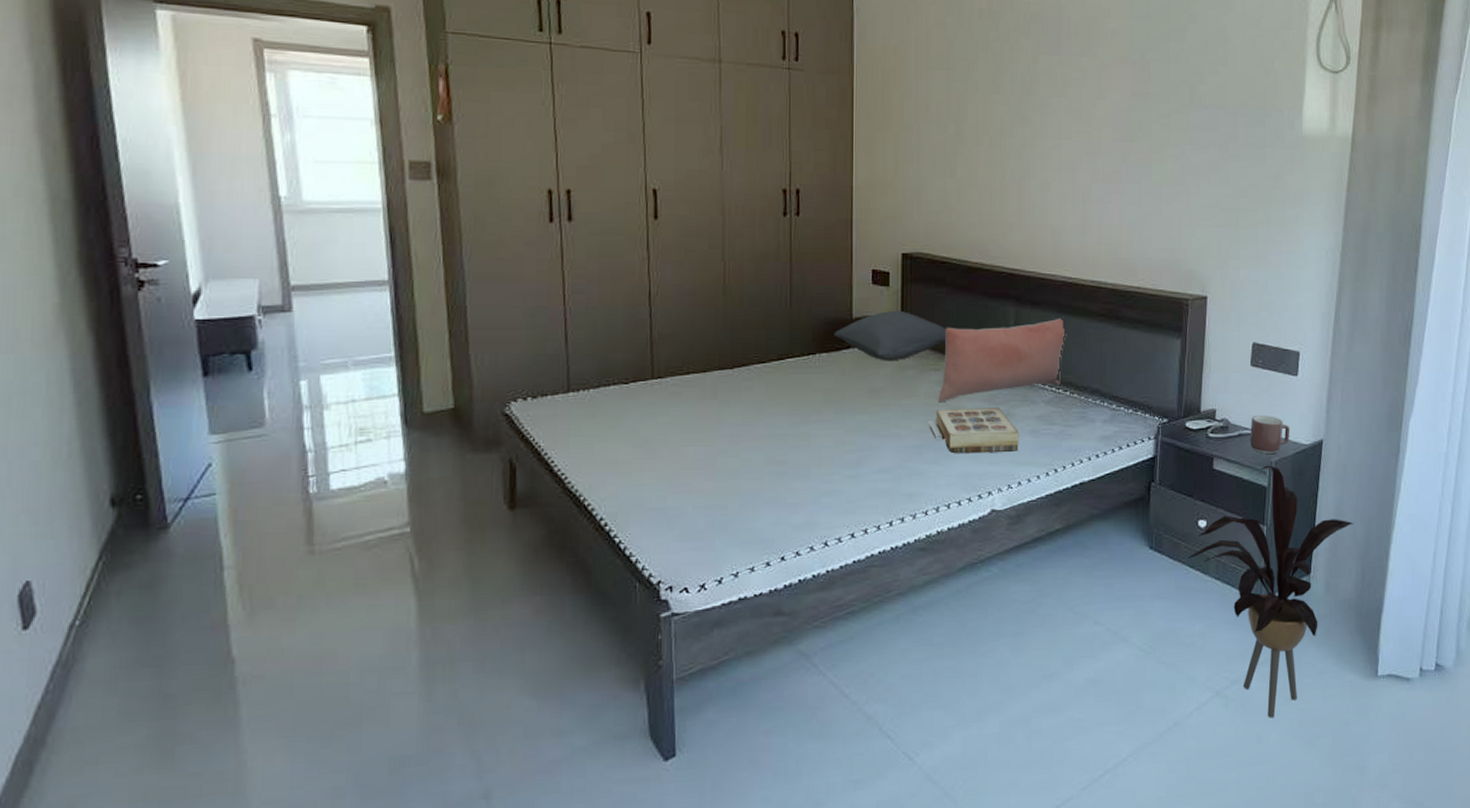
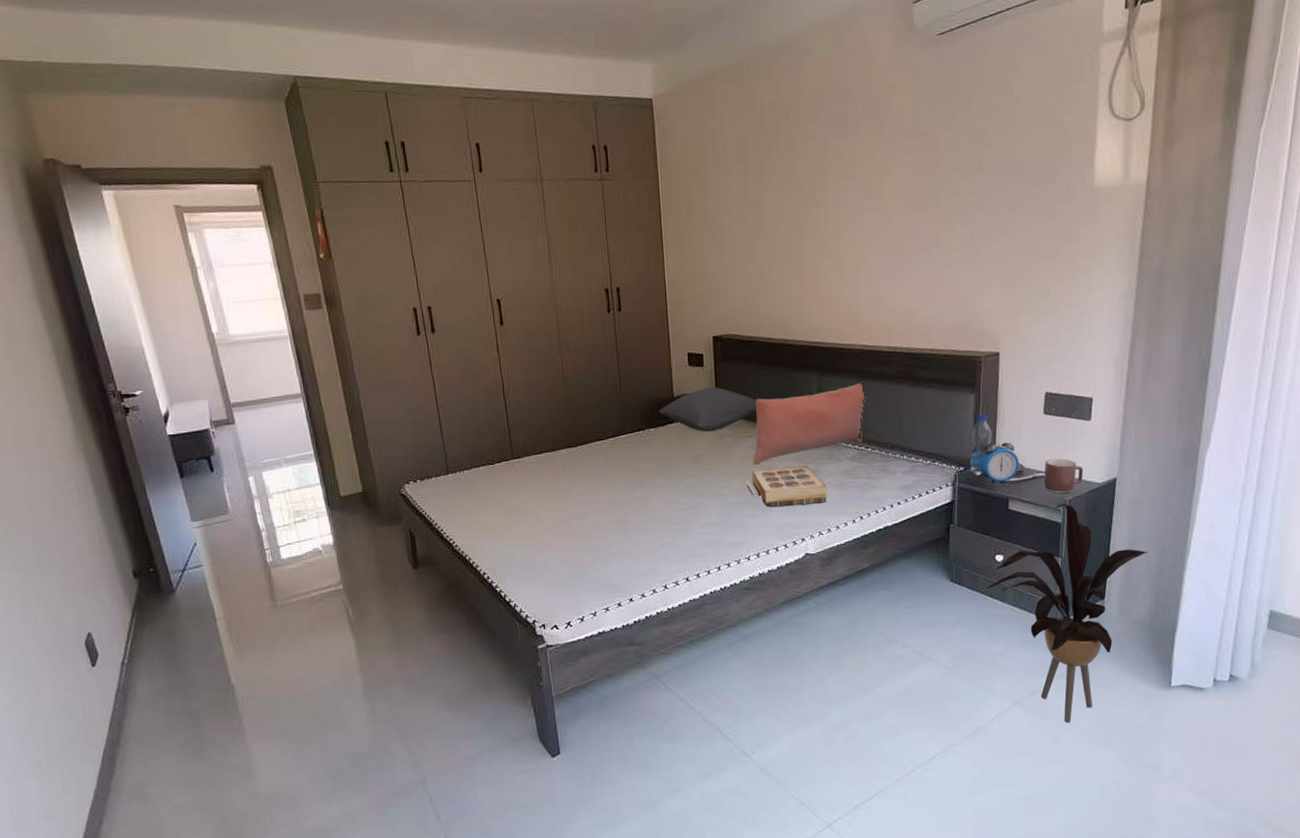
bottle: none [1173,362,1198,430] -> present [969,414,992,477]
alarm clock: none [1183,394,1225,438] -> present [979,442,1019,483]

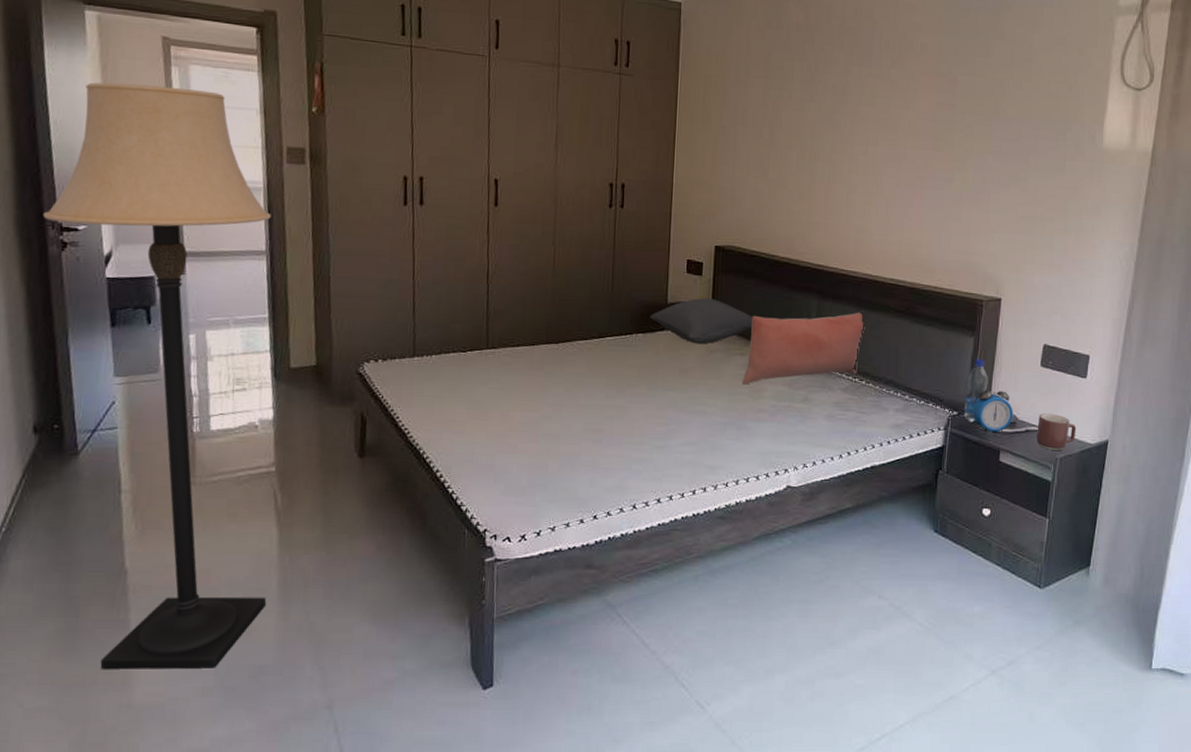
lamp: none [103,251,355,768] -> present [43,82,271,669]
book: present [745,466,827,508] -> none [731,390,816,434]
house plant: present [986,503,1149,723] -> none [970,461,1136,700]

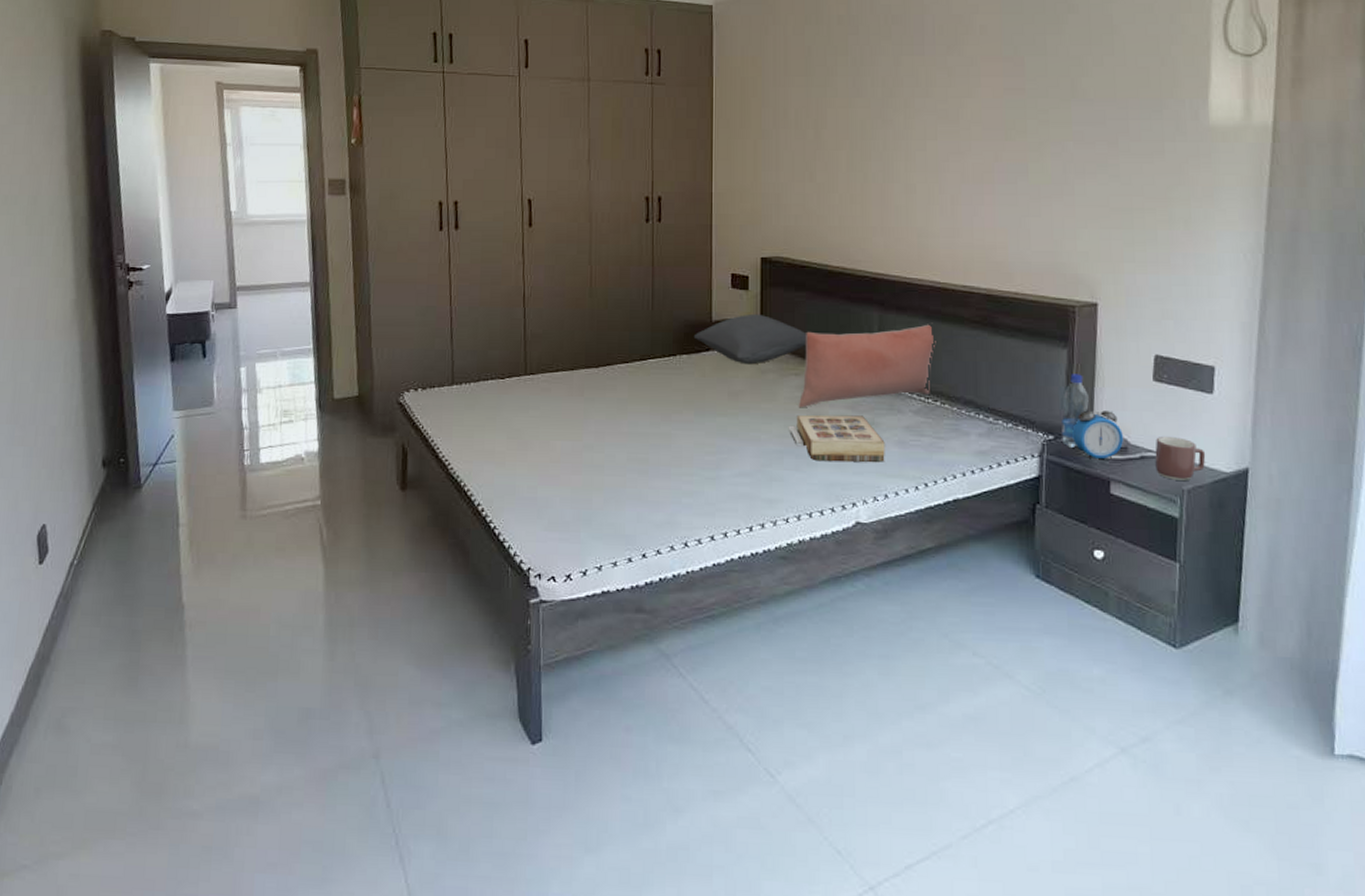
lamp: present [43,82,271,669] -> none [112,128,315,710]
book: none [731,390,816,434] -> present [788,414,885,463]

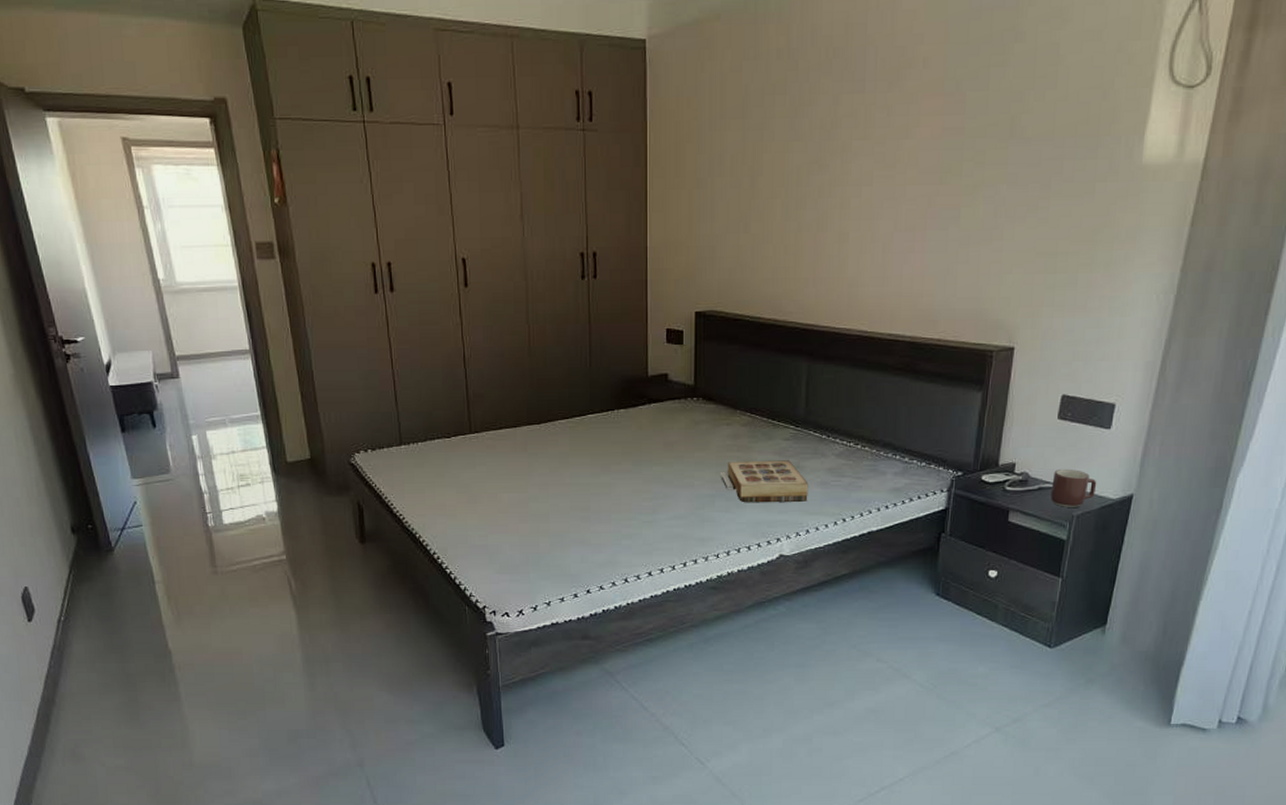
pillow: present [693,313,807,365] -> none [630,367,739,417]
pillow: present [798,323,936,408] -> none [729,371,860,455]
bottle: present [1061,374,1089,449] -> none [968,415,998,483]
alarm clock: present [1072,410,1123,459] -> none [979,448,1025,491]

